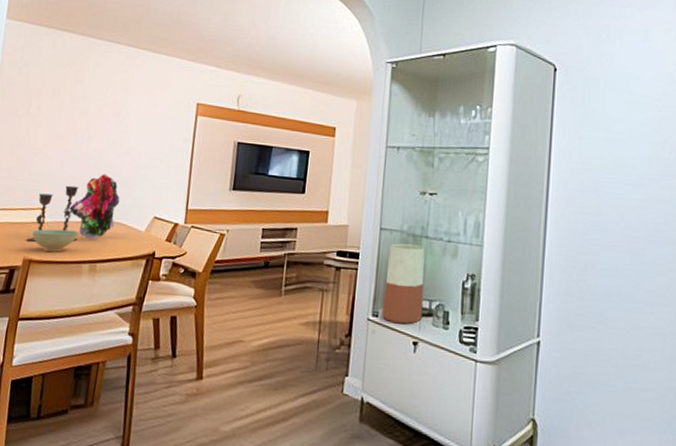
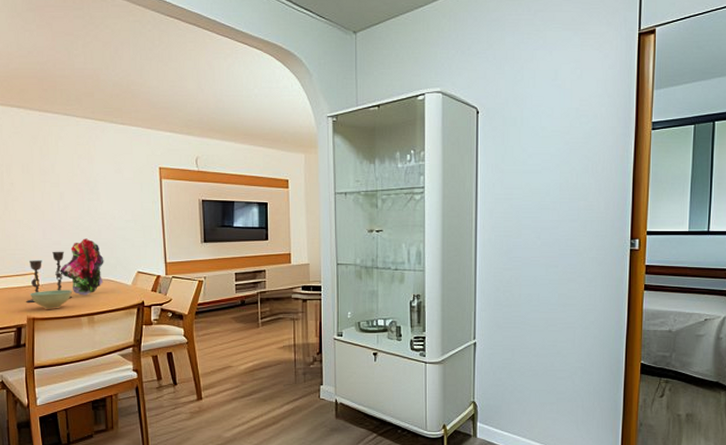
vase: present [382,243,425,325] -> none [346,275,379,340]

